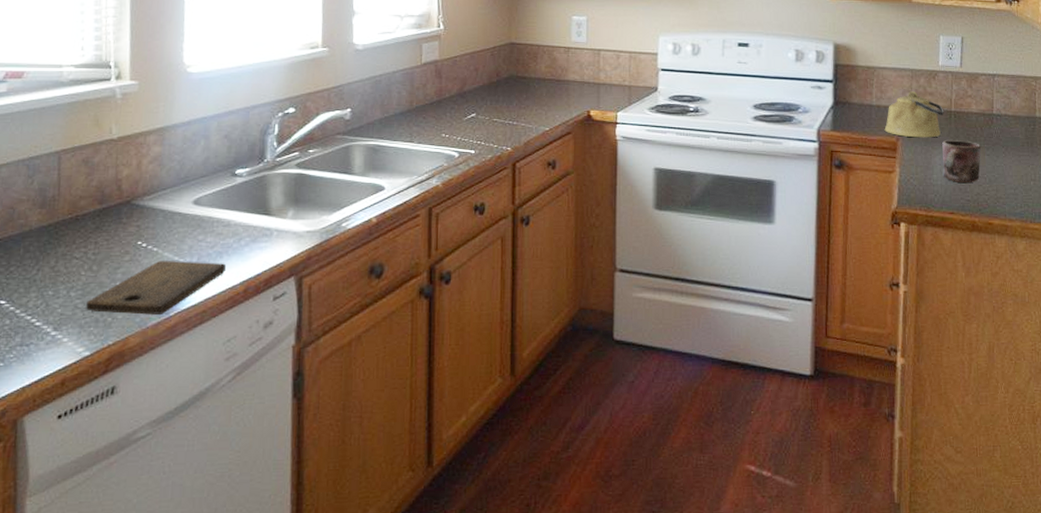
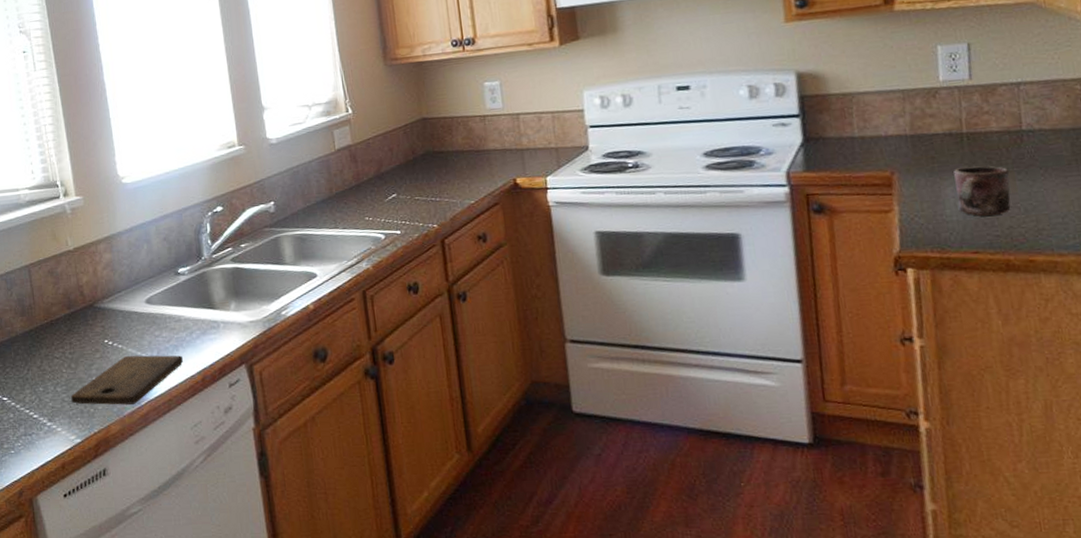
kettle: present [884,91,944,138] -> none [873,115,953,170]

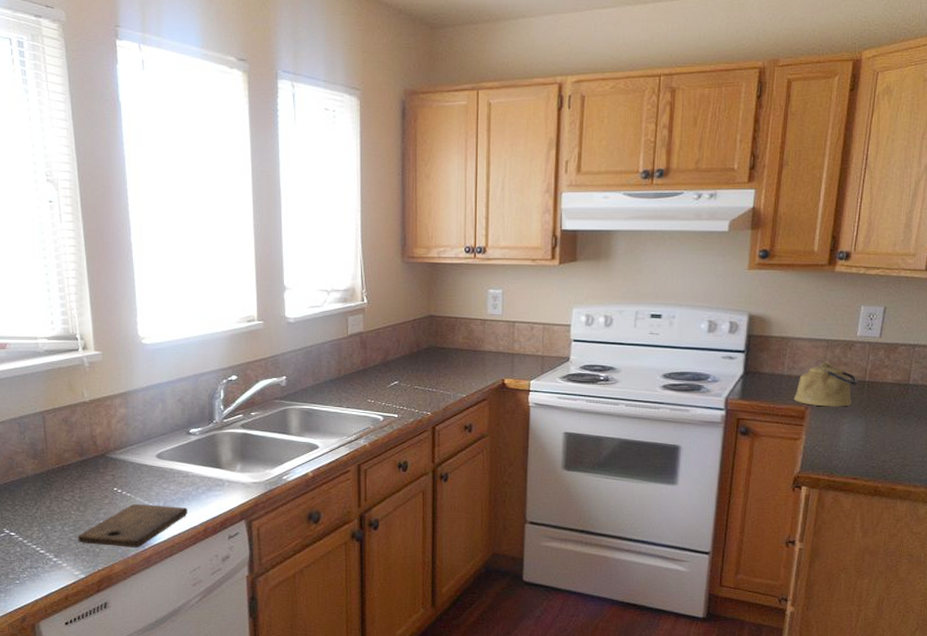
kettle: none [873,115,953,170] -> present [793,362,858,407]
mug: present [953,166,1011,216] -> none [849,409,893,450]

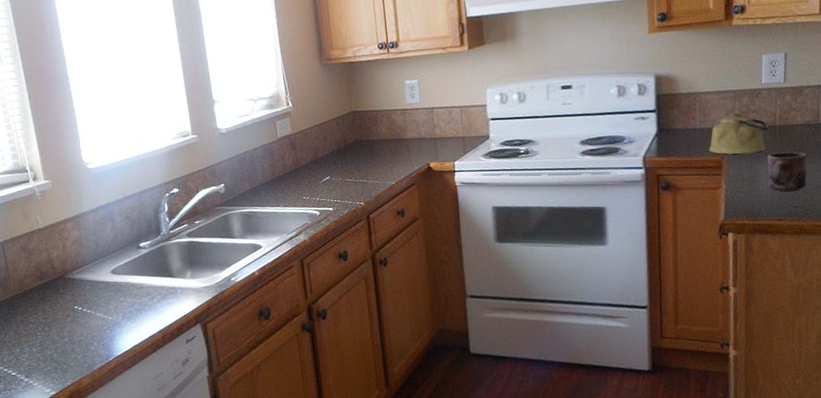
cutting board: present [78,503,187,547] -> none [45,317,145,362]
mug: none [849,409,893,450] -> present [767,152,808,191]

